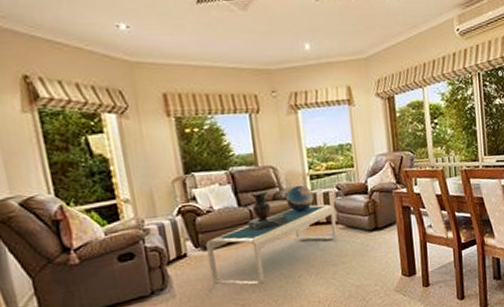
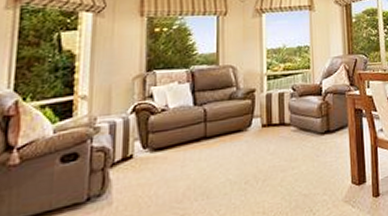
coffee table: present [206,204,338,285] -> none [153,105,289,192]
decorative urn: present [246,190,288,231] -> none [199,90,241,131]
decorative globe: present [286,185,314,212] -> none [242,85,268,113]

